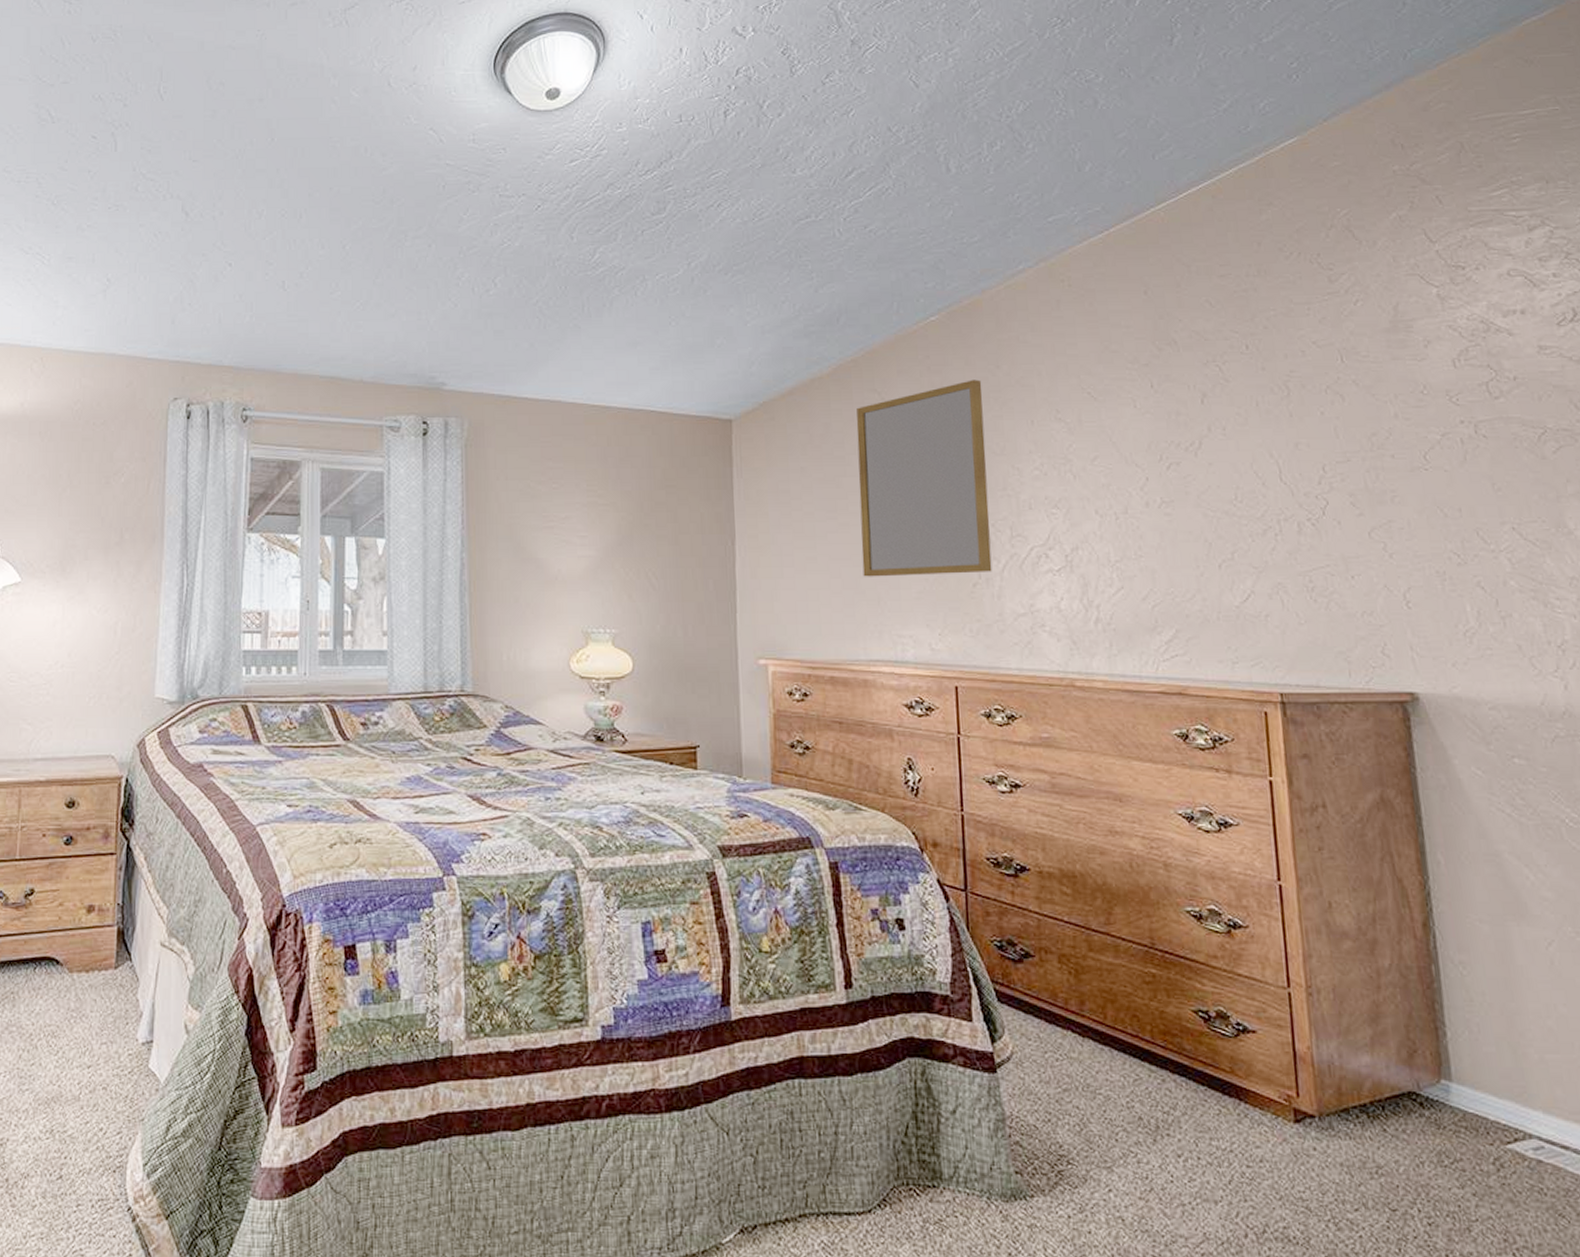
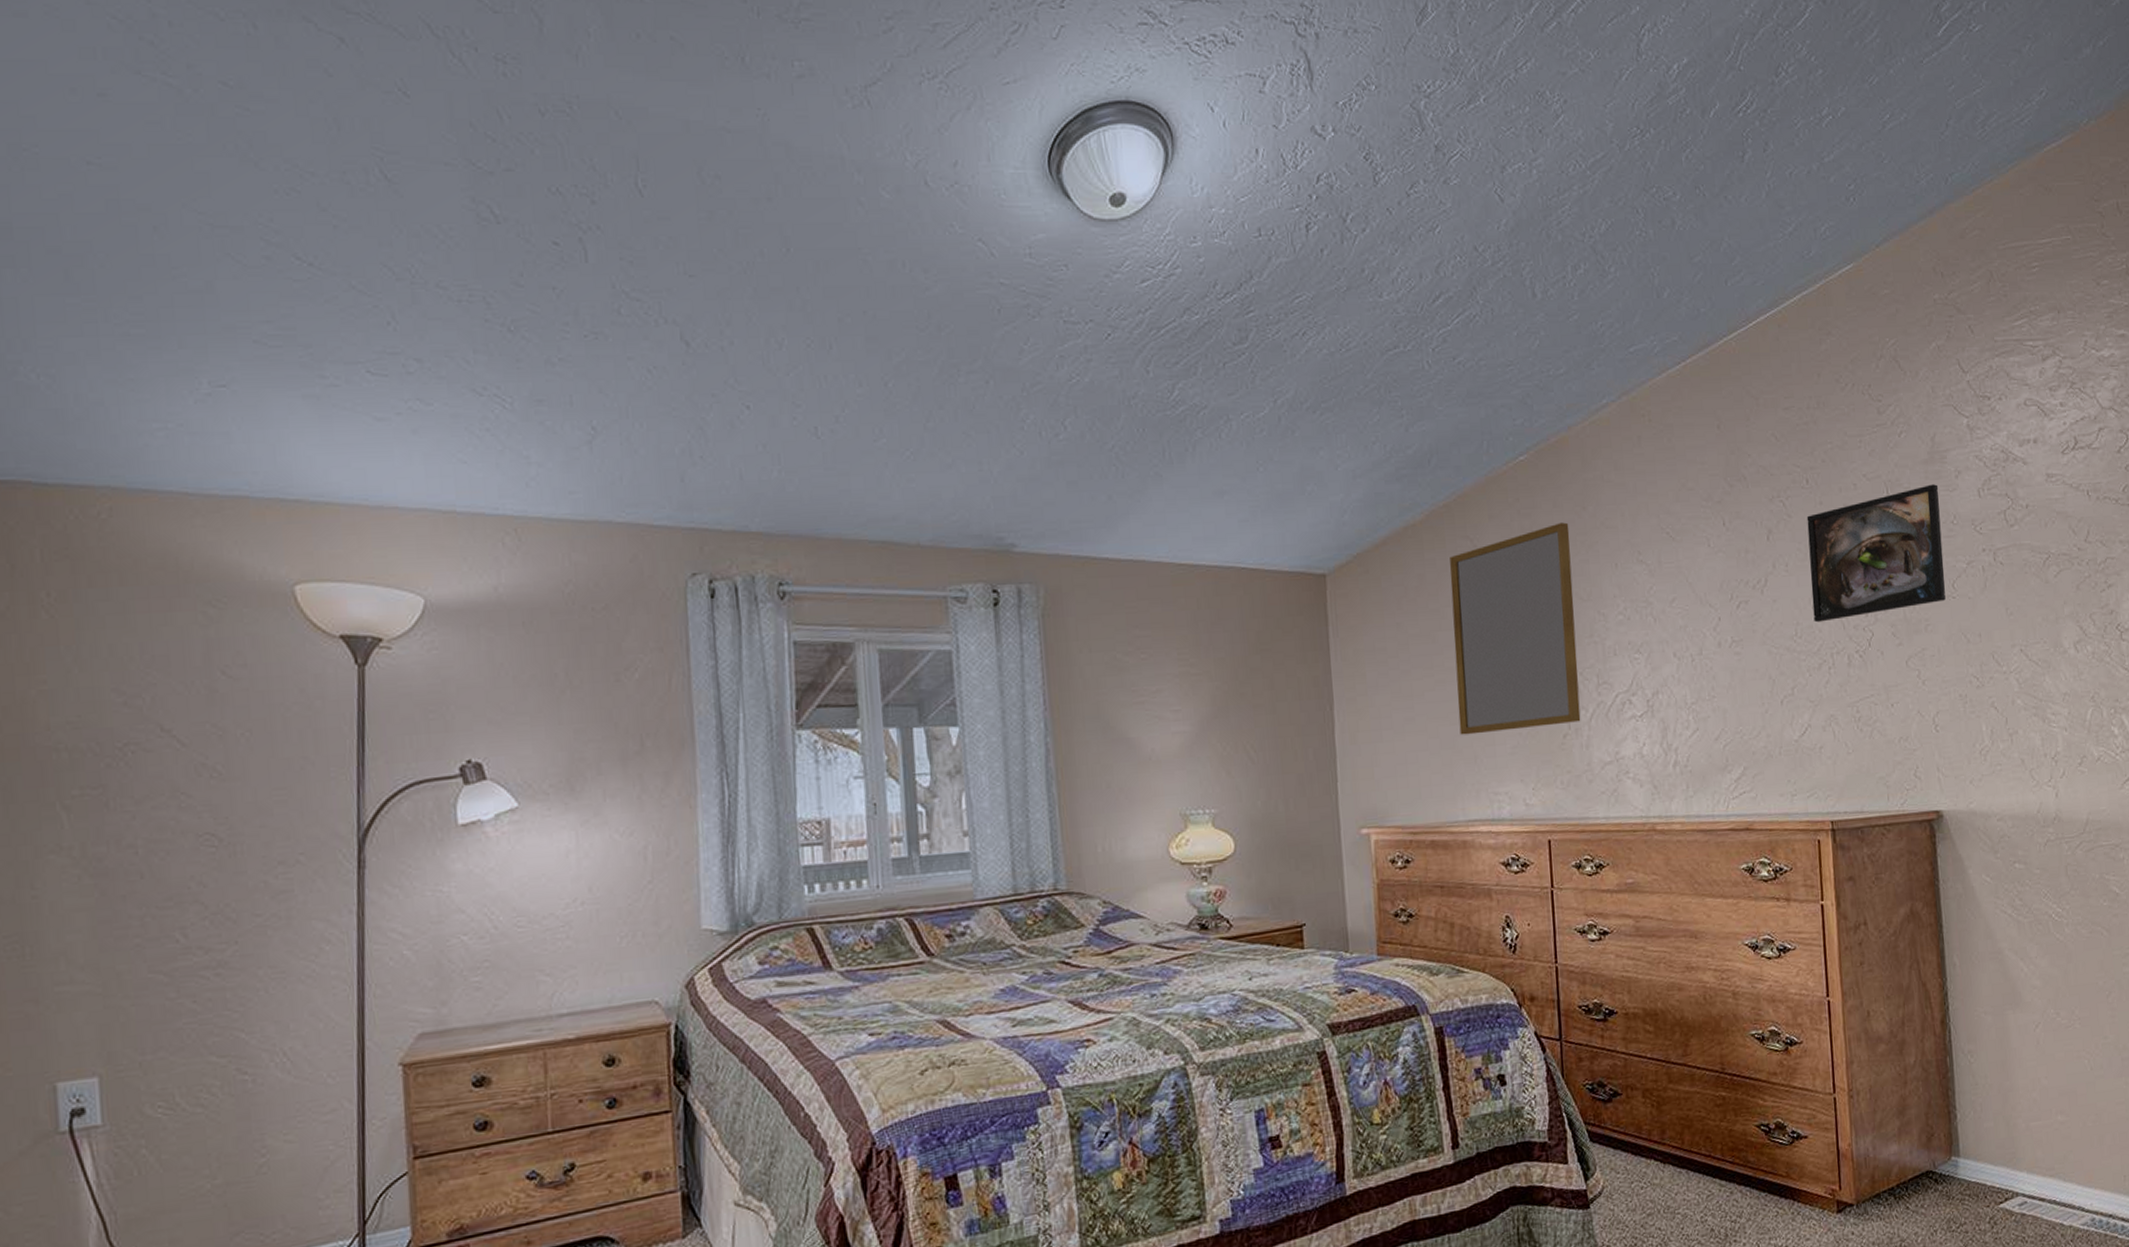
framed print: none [1247,353,1416,488] -> present [1806,484,1946,623]

